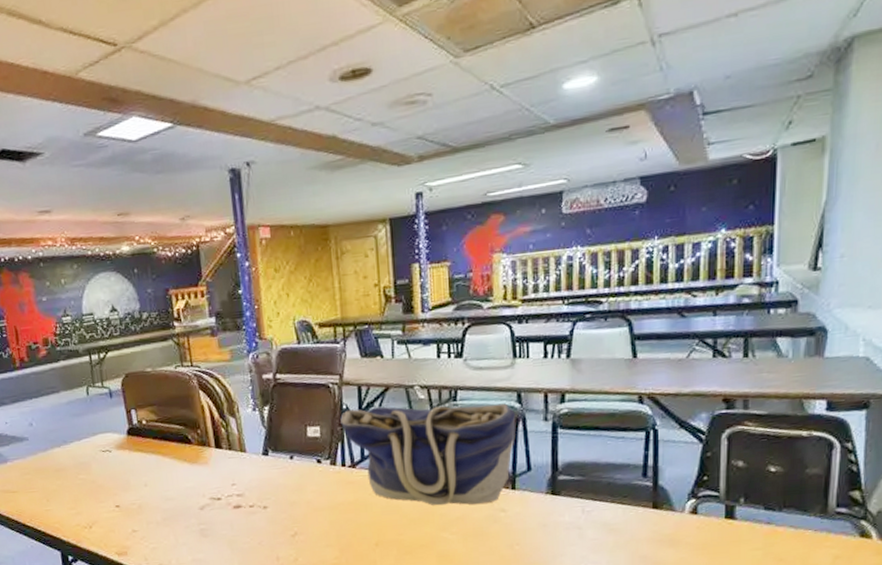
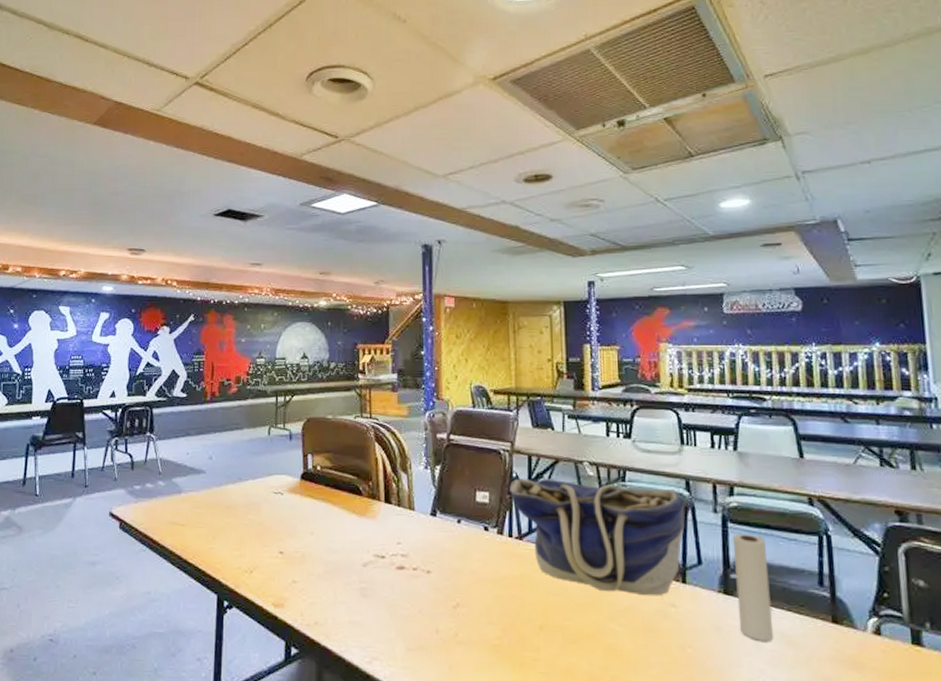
paper towel roll: none [563,436,596,532] -> present [733,534,773,641]

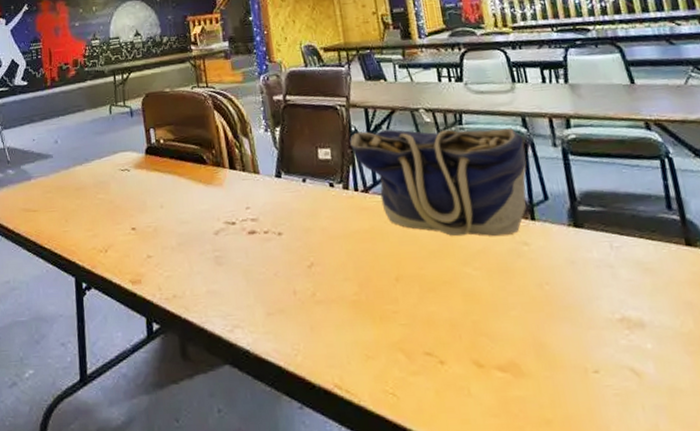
paper towel roll: present [733,534,773,641] -> none [576,163,629,271]

